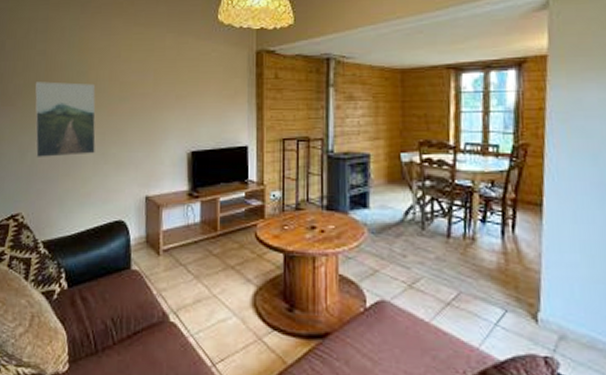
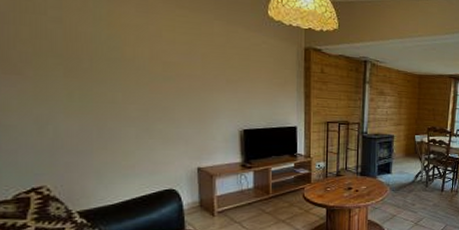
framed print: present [35,81,96,159] -> none [50,51,137,132]

